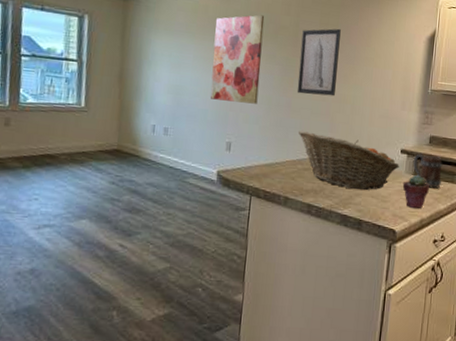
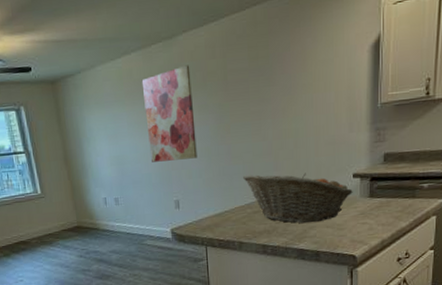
wall art: present [297,28,341,97] -> none [231,59,275,139]
potted succulent: present [402,174,429,208] -> none [358,196,388,231]
mug: present [413,154,443,189] -> none [367,173,402,208]

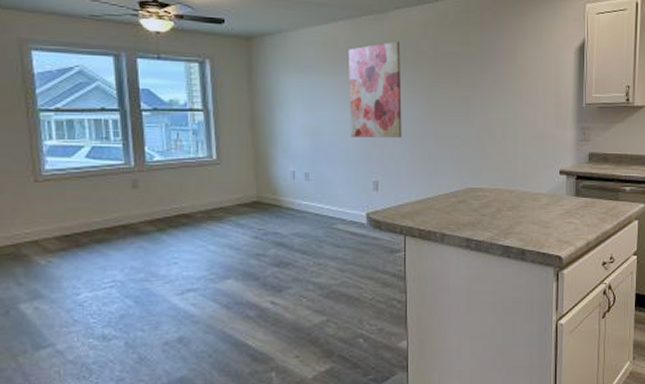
fruit basket: present [243,173,353,223] -> none [449,160,559,217]

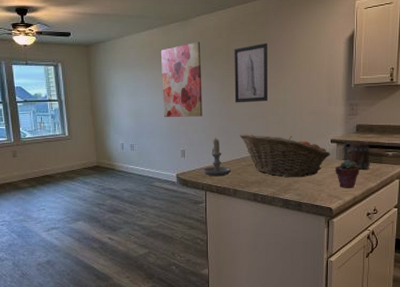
candle: none [402,165,438,217] -> present [203,138,232,177]
wall art: none [443,47,484,122] -> present [234,42,267,103]
fruit basket: none [449,160,559,217] -> present [240,133,330,177]
potted succulent: none [564,195,593,231] -> present [335,159,359,188]
mug: none [573,173,606,208] -> present [342,141,371,170]

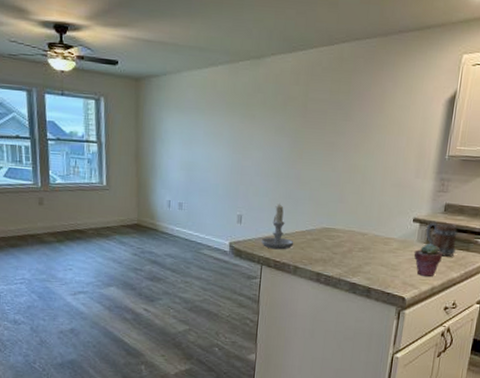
wall art: present [160,41,202,117] -> none [221,86,273,177]
wall art: present [234,42,267,103] -> none [306,95,352,167]
fruit basket: present [240,133,330,177] -> none [308,201,411,259]

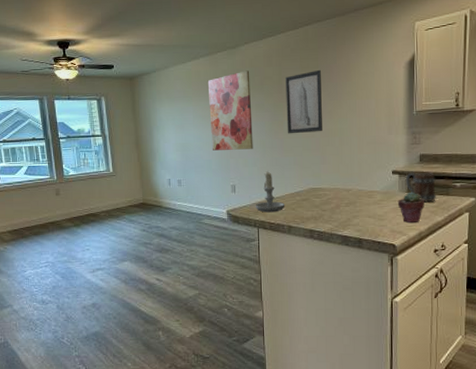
wall art: none [221,86,273,177] -> present [207,70,253,151]
wall art: none [306,95,352,167] -> present [285,69,322,134]

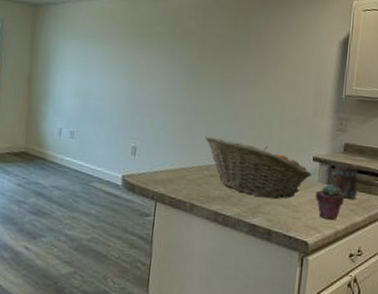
wall art: present [207,70,253,151] -> none [116,19,172,109]
candle: present [255,171,285,213] -> none [155,136,191,186]
wall art: present [285,69,322,134] -> none [203,32,249,102]
fruit basket: none [293,166,392,212] -> present [205,135,312,199]

